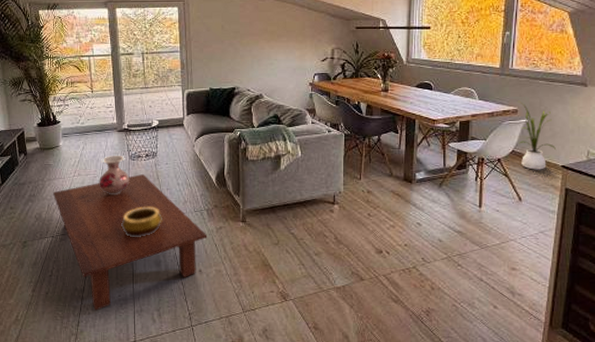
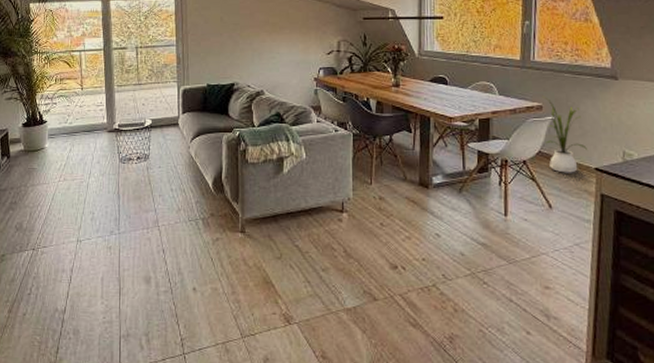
coffee table: present [53,174,207,311] -> none [36,179,203,335]
vase: present [99,156,130,196] -> none [86,158,119,203]
decorative bowl: present [121,207,162,237] -> none [108,216,154,250]

